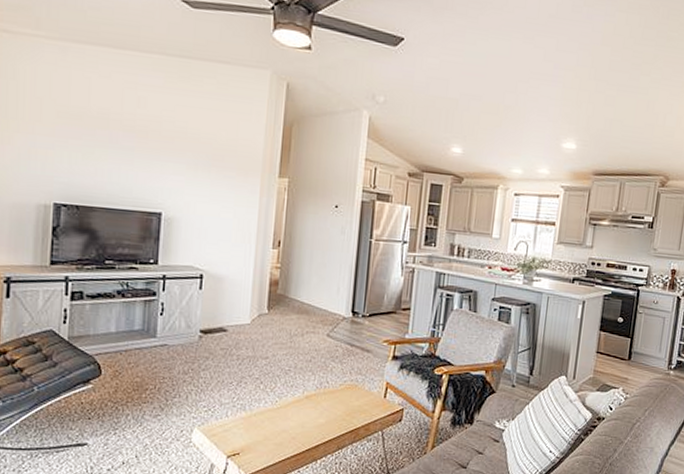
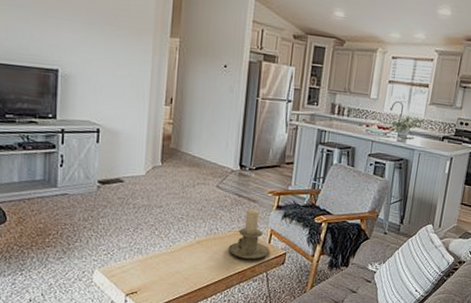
candle holder: none [339,360,386,416] -> present [228,209,270,259]

